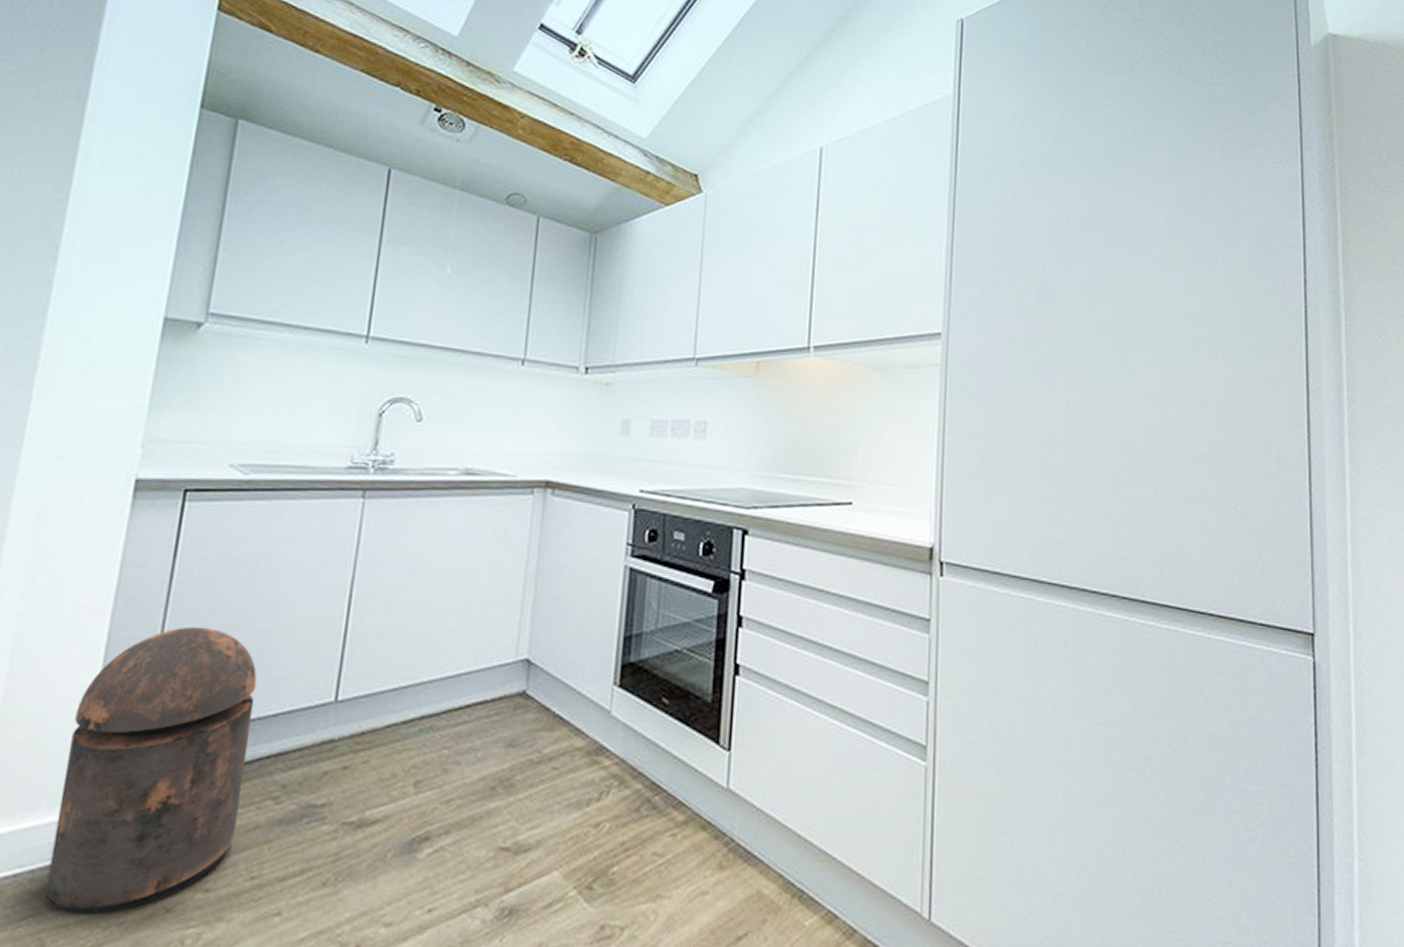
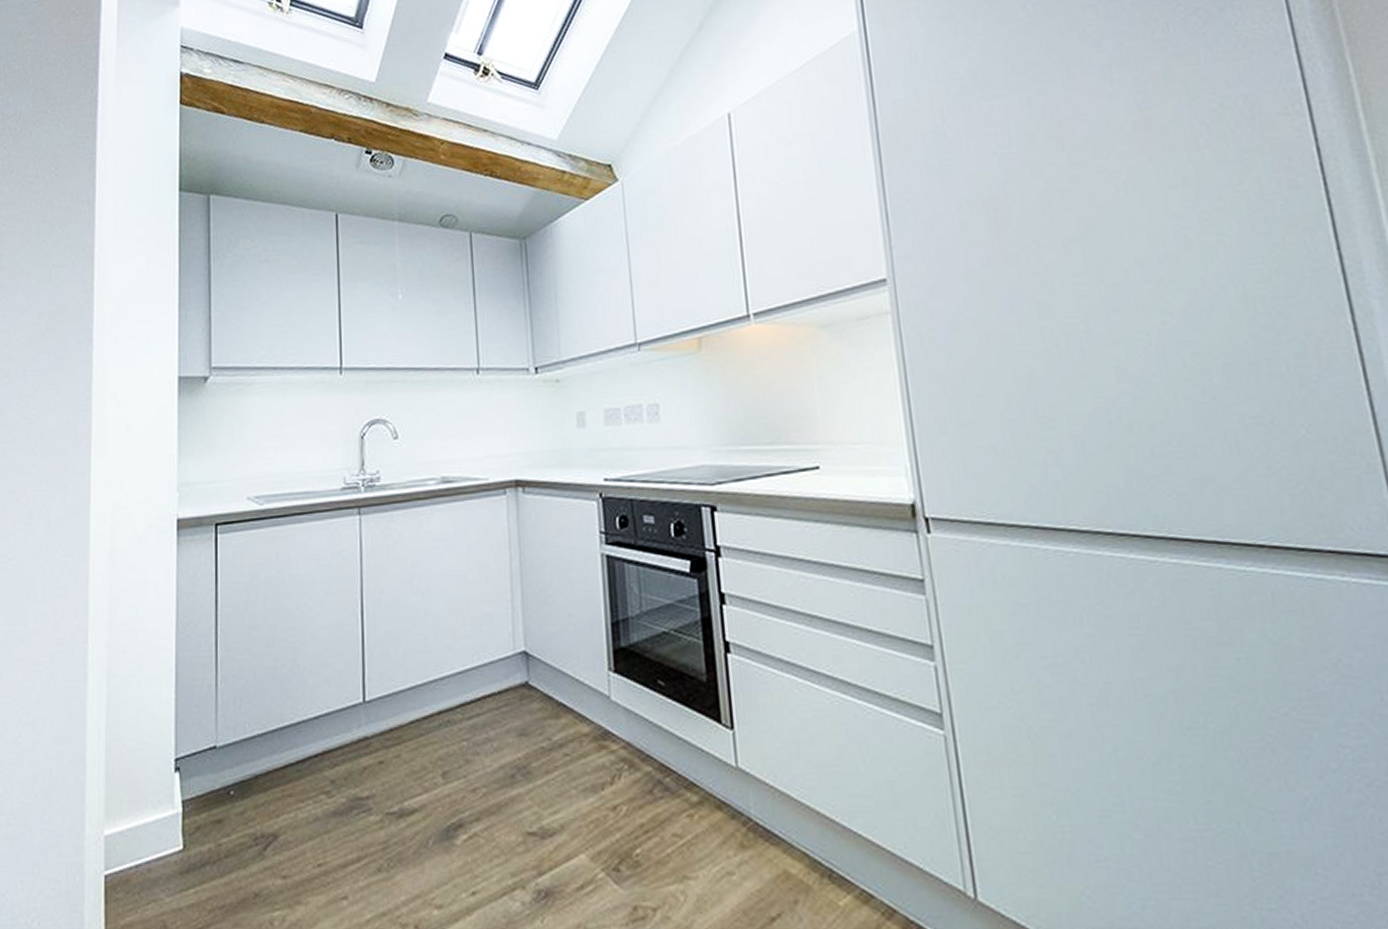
trash can: present [45,626,257,914] -> none [160,643,300,899]

